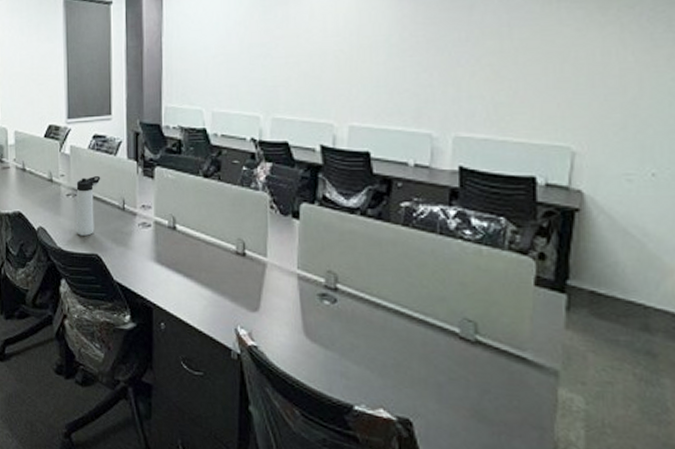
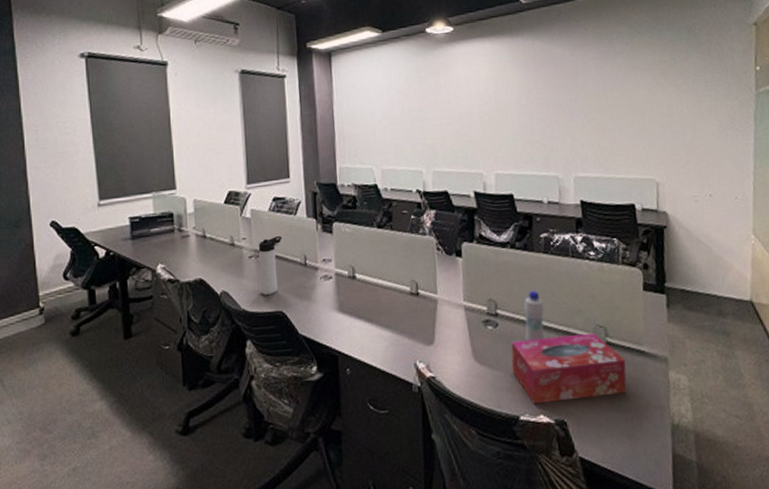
tissue box: none [349,322,499,403] -> present [511,333,627,403]
bottle: none [369,268,397,325] -> present [523,291,544,341]

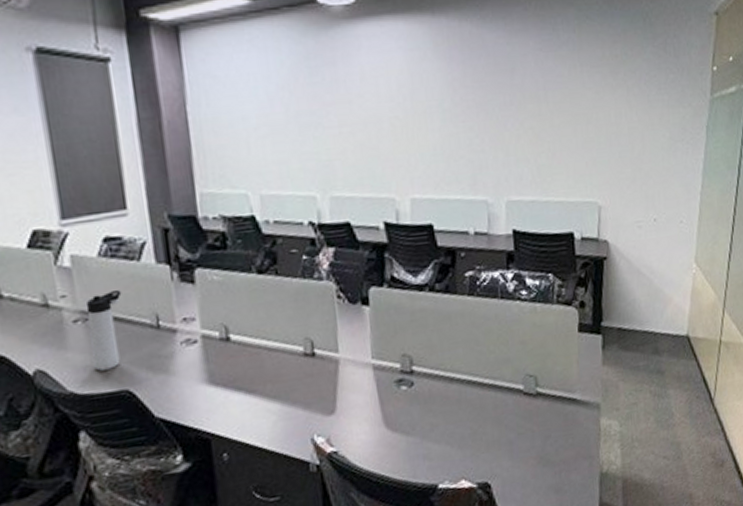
tissue box: present [511,333,627,403] -> none [429,384,557,469]
bottle: present [523,291,544,341] -> none [444,340,468,399]

